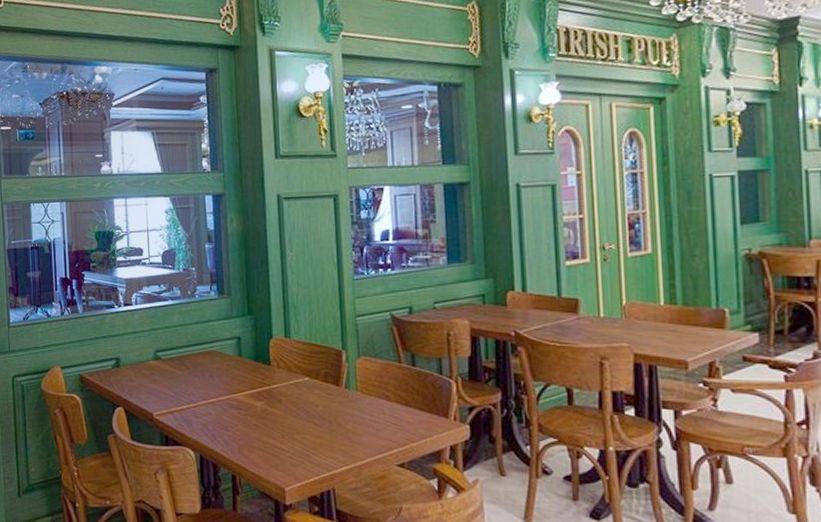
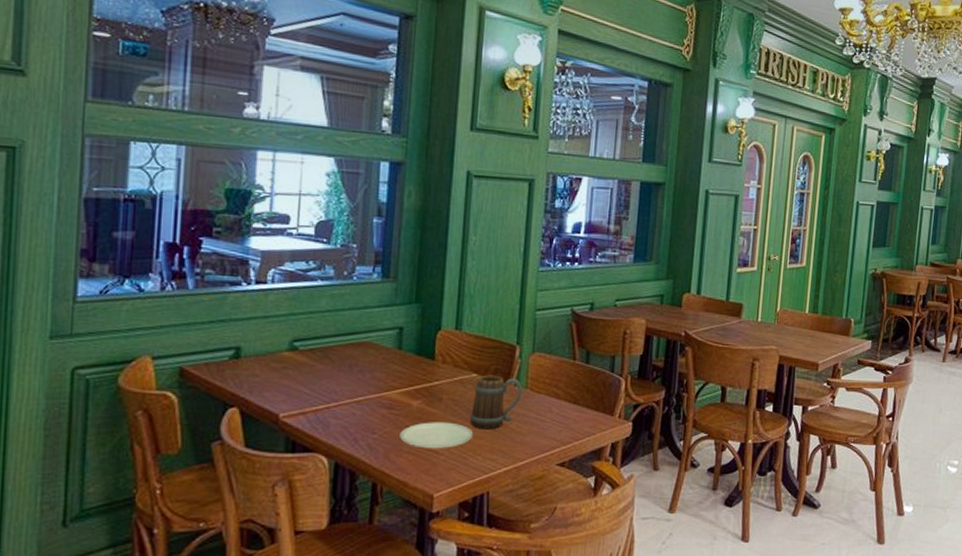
plate: none [249,421,314,447] -> present [400,422,474,449]
beer mug: none [307,378,354,430] -> present [469,375,523,430]

